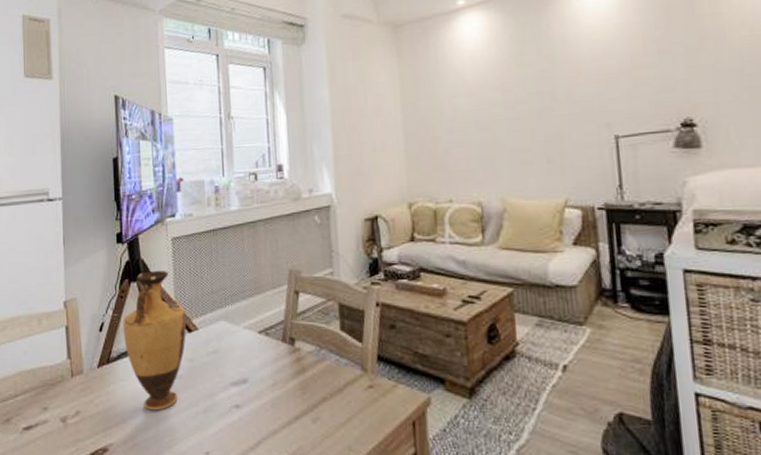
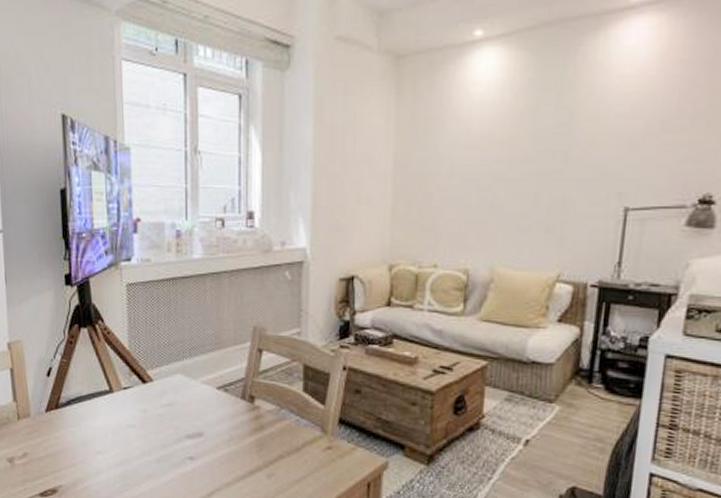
vase: present [123,270,186,411] -> none [72,317,140,458]

